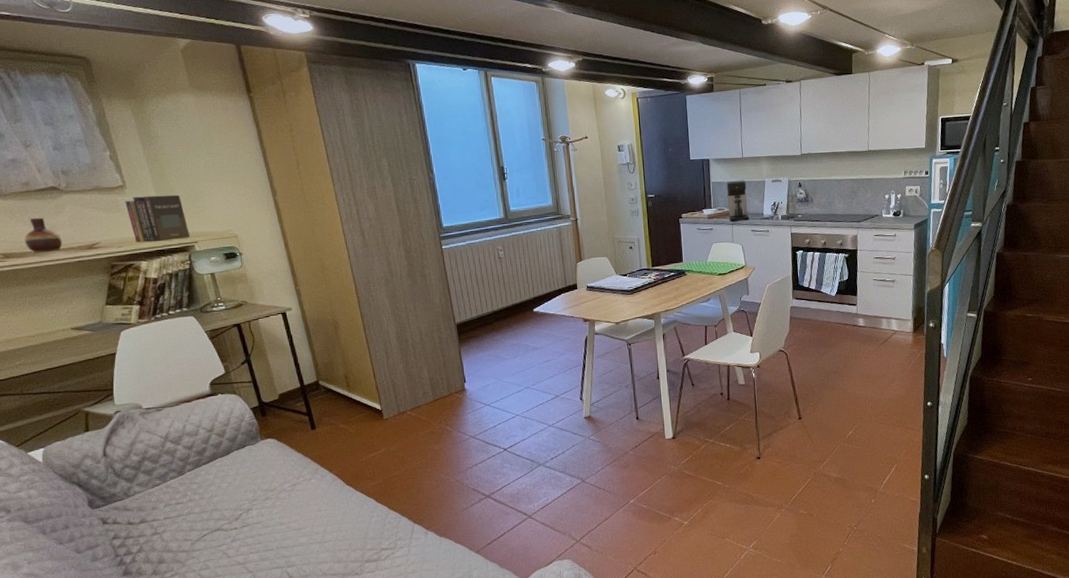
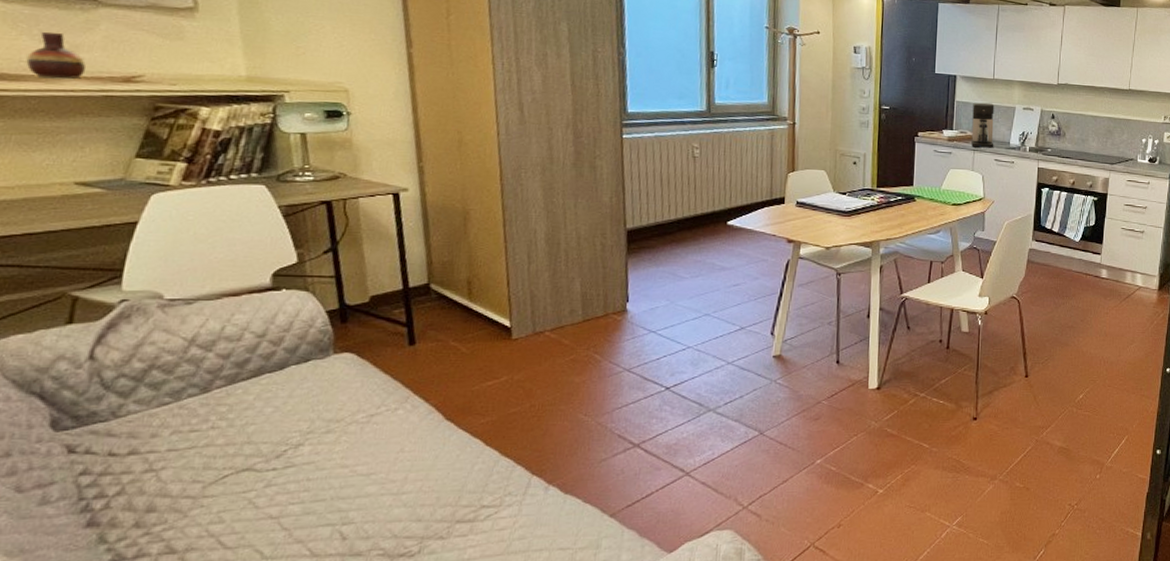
books: present [125,195,191,243] -> none [192,24,281,86]

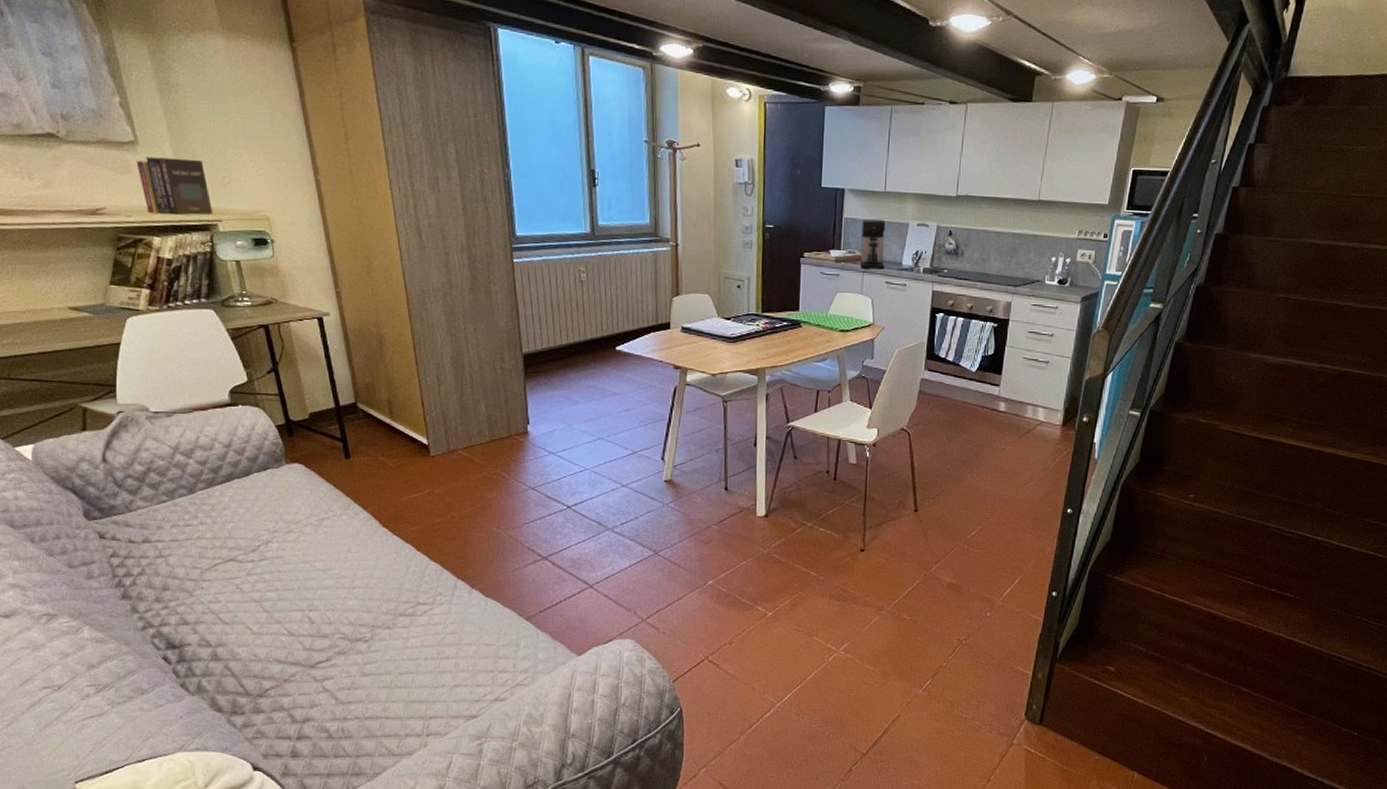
vase: present [26,31,87,79] -> none [15,168,61,212]
books: none [192,24,281,86] -> present [136,157,214,216]

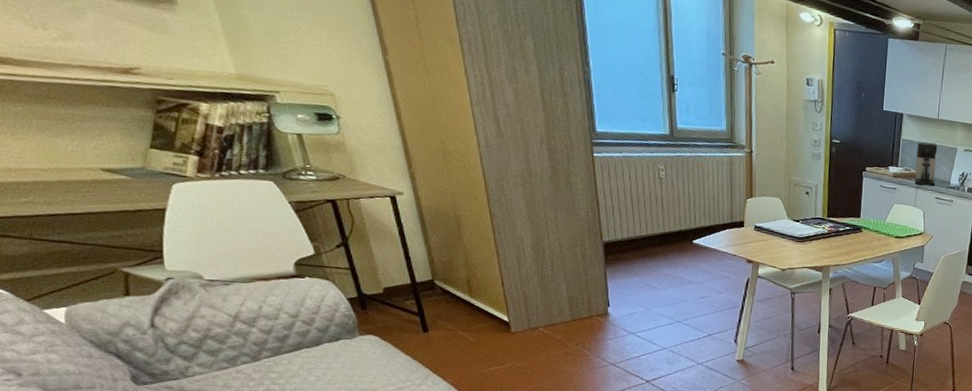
books: present [136,157,214,216] -> none [176,18,270,85]

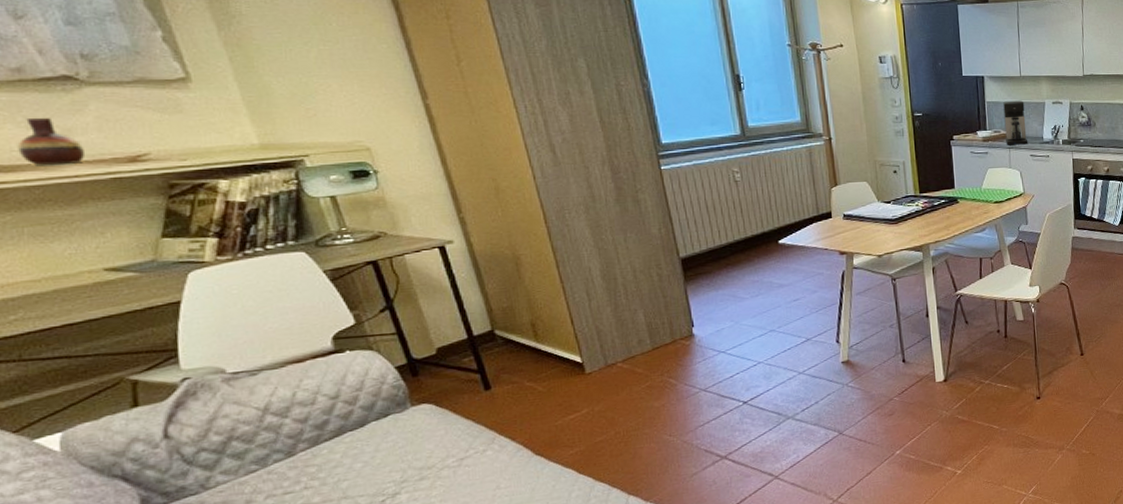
vase: none [26,16,85,68] -> present [17,117,86,165]

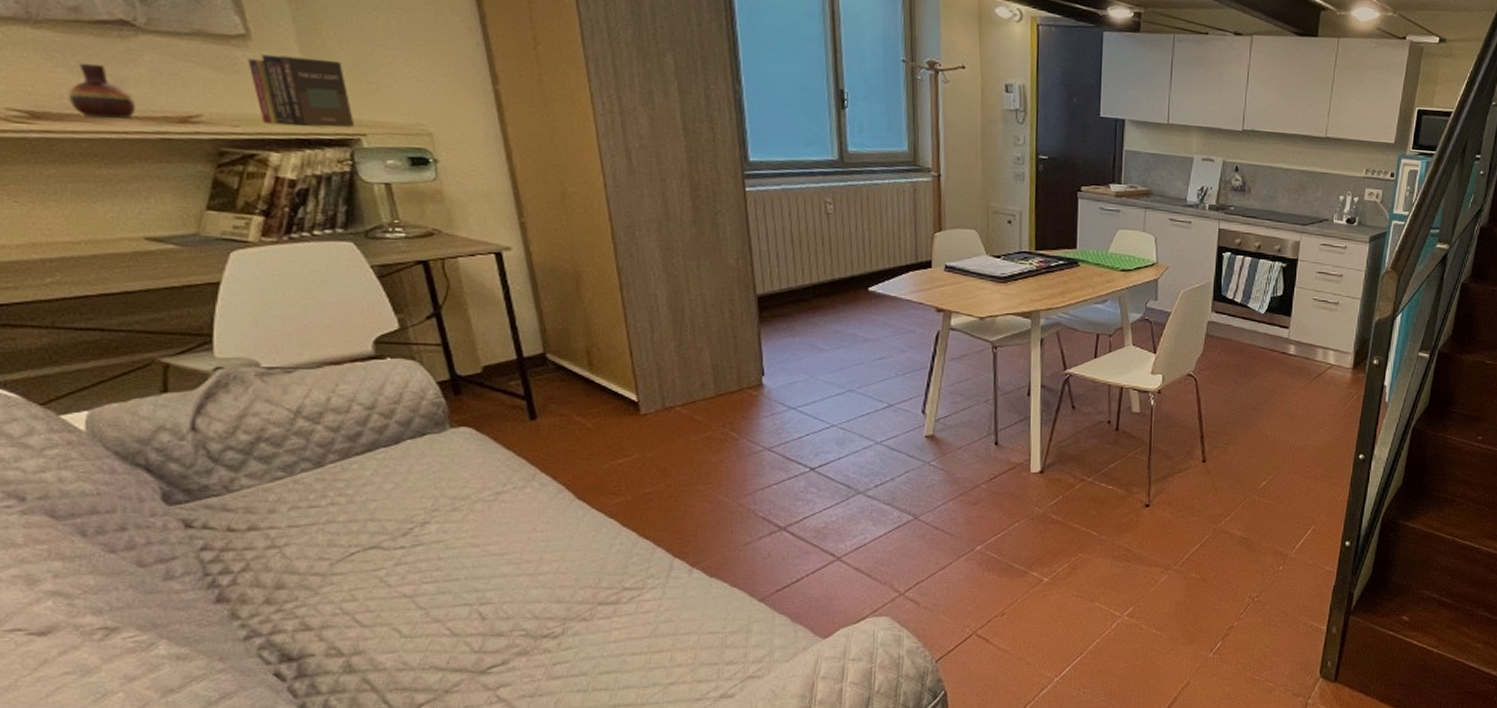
books: none [190,93,297,155] -> present [248,54,355,128]
coffee maker: present [1003,100,1028,145] -> none [1142,151,1169,206]

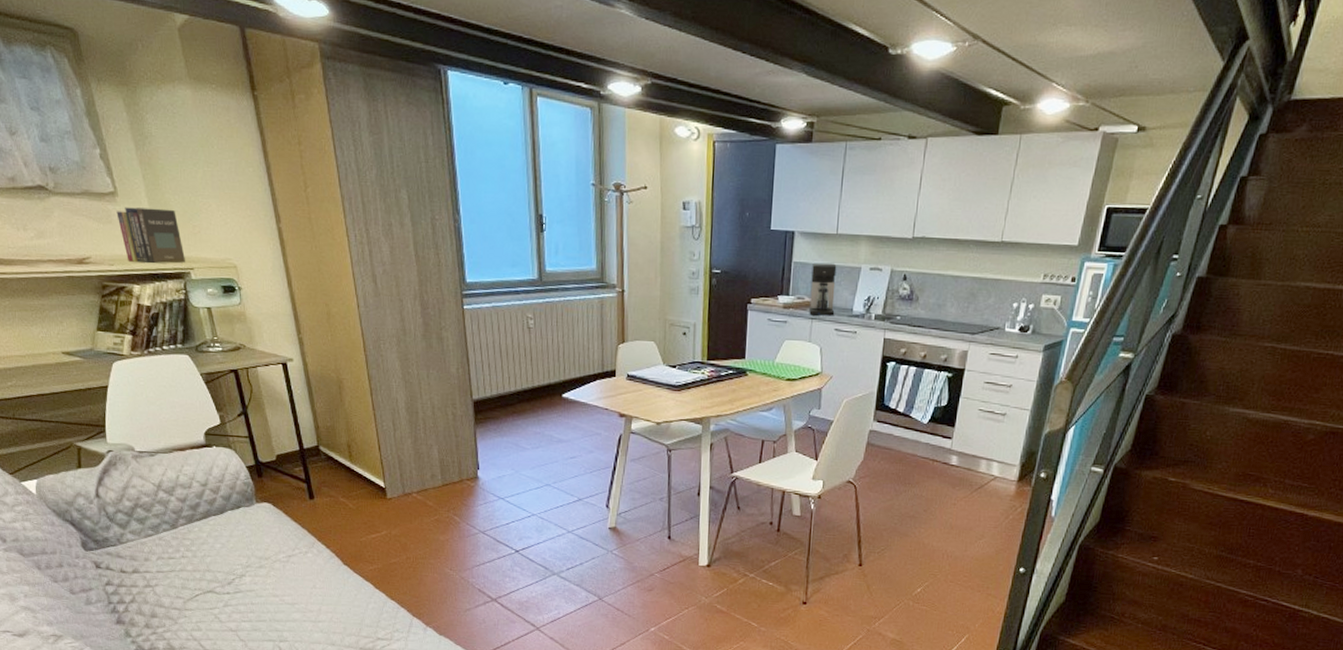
vase: present [68,62,137,119] -> none [12,220,52,262]
coffee maker: none [1142,151,1169,206] -> present [809,262,837,316]

